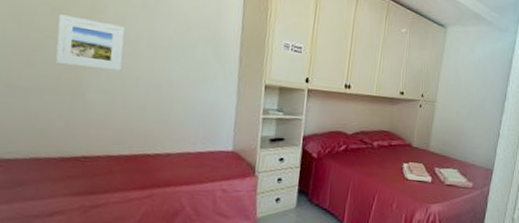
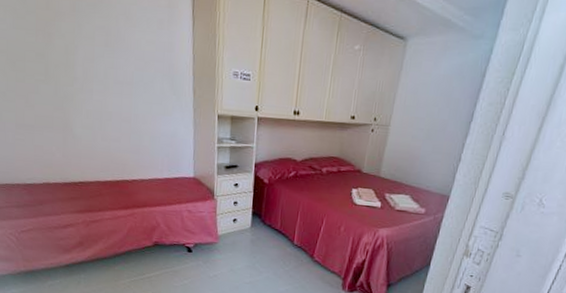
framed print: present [55,14,126,71] -> none [42,58,98,107]

